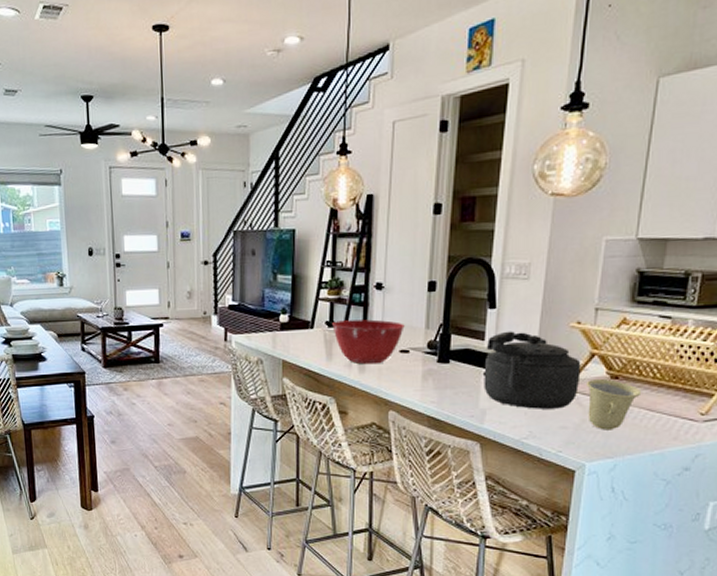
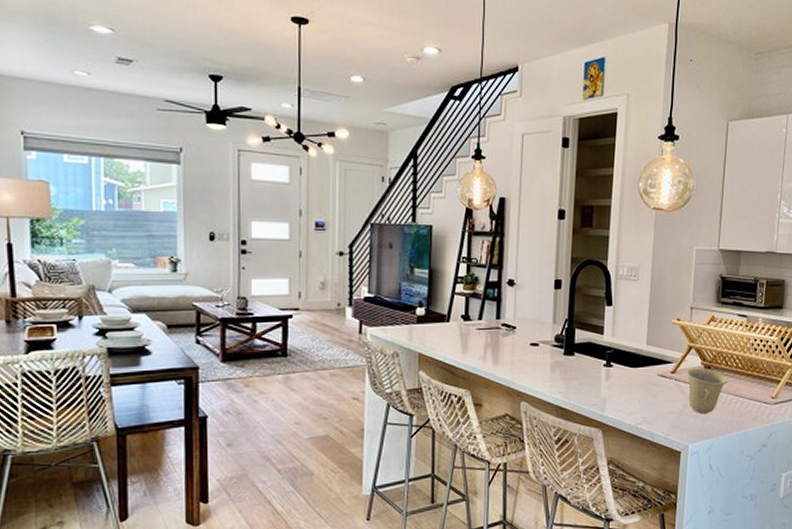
mixing bowl: present [332,319,405,365] -> none [467,314,534,357]
kettle: present [484,331,581,409] -> none [604,326,682,397]

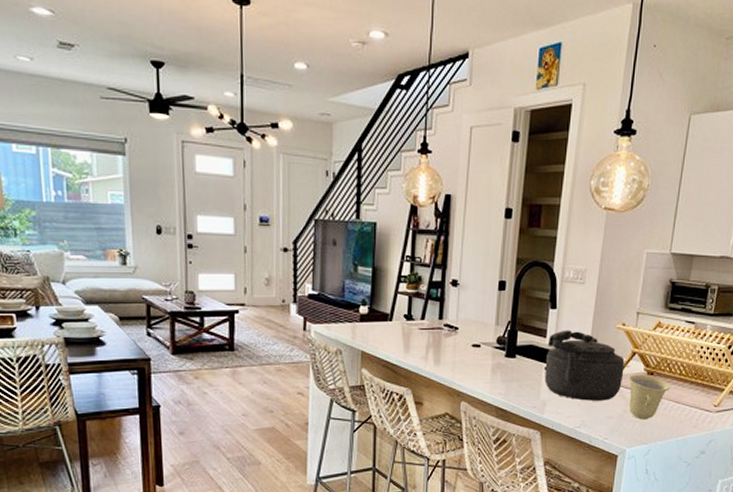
kettle: none [604,326,682,397] -> present [544,330,625,401]

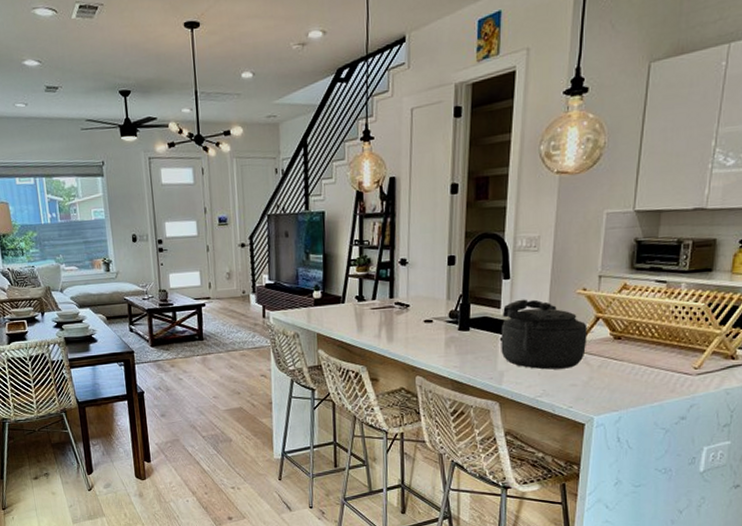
cup: present [627,374,671,420] -> none [592,339,642,386]

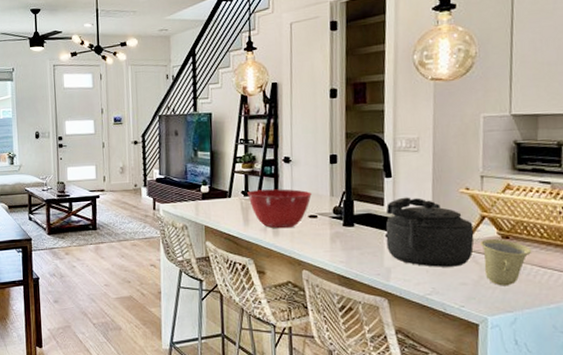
mixing bowl: none [361,293,428,335] -> present [247,189,312,229]
cup: none [592,339,642,386] -> present [479,238,532,286]

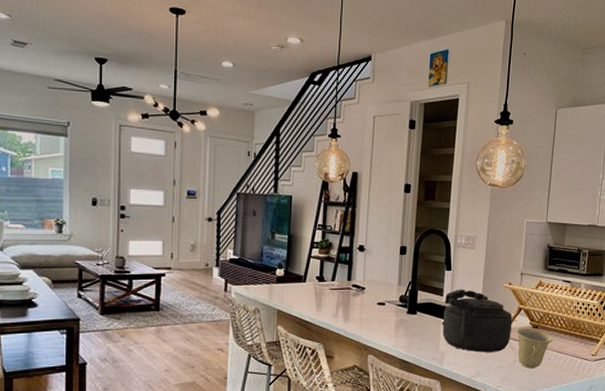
mixing bowl: present [247,189,312,229] -> none [322,276,382,315]

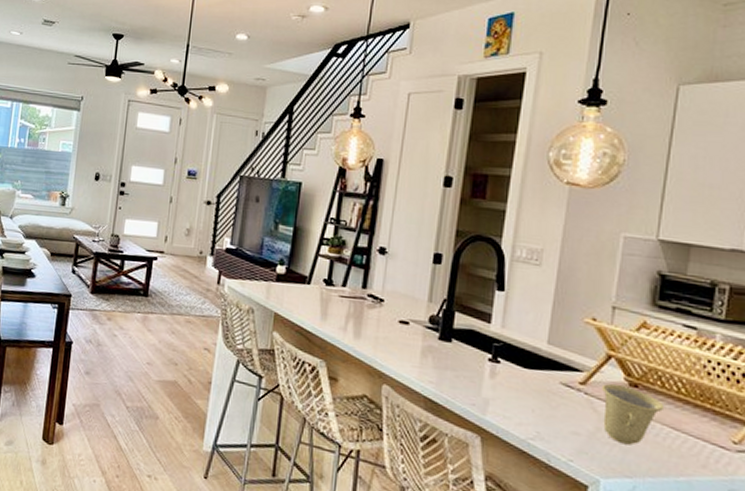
kettle: present [443,289,512,352] -> none [487,317,596,412]

